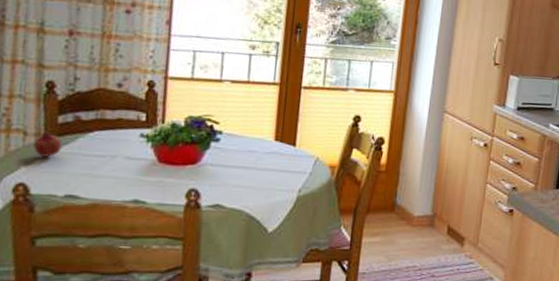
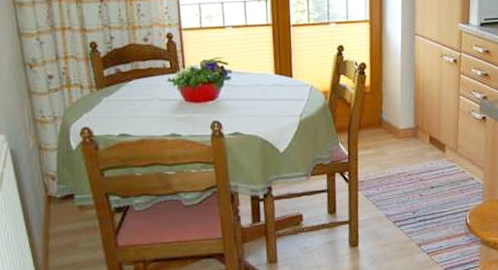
fruit: present [33,132,62,157] -> none [89,84,110,105]

